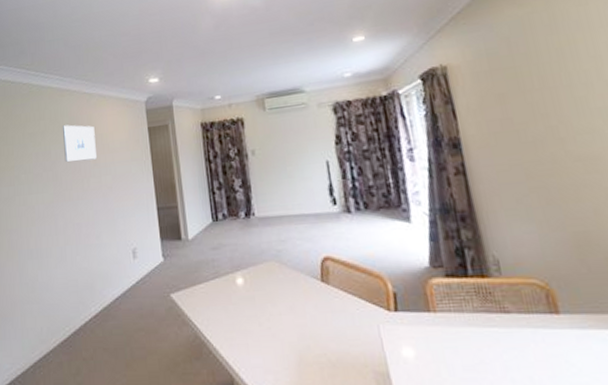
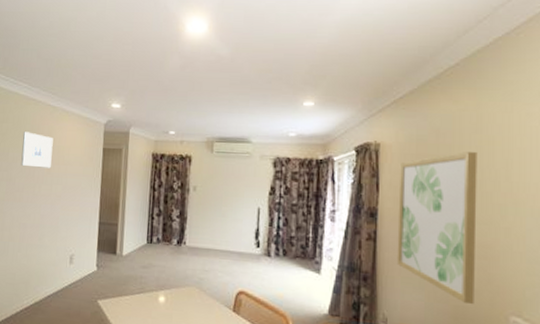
wall art: none [474,55,597,228] -> present [396,152,478,305]

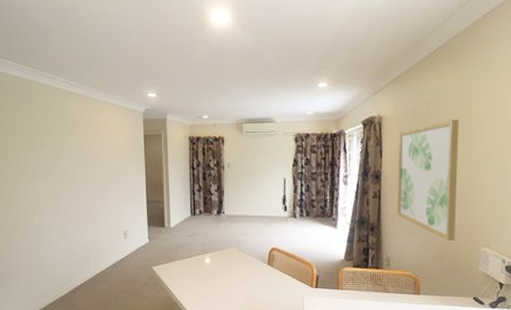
wall art: present [21,131,53,168] -> none [66,124,97,156]

